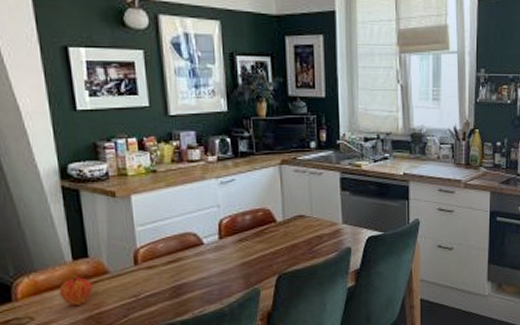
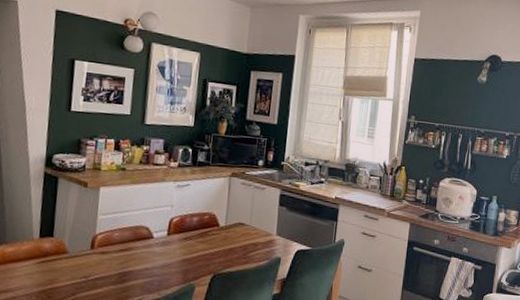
fruit: present [58,276,93,307] -> none [21,252,51,280]

